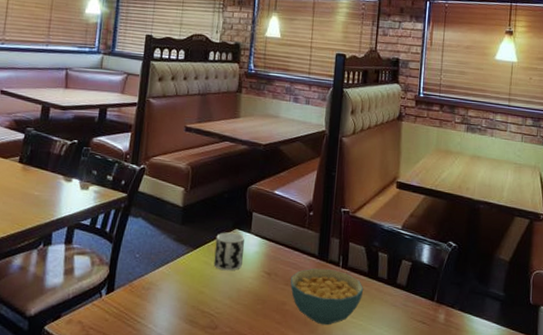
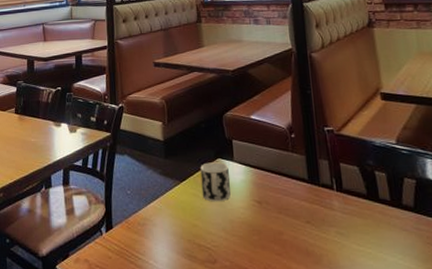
cereal bowl: present [290,268,364,326] -> none [282,194,366,255]

